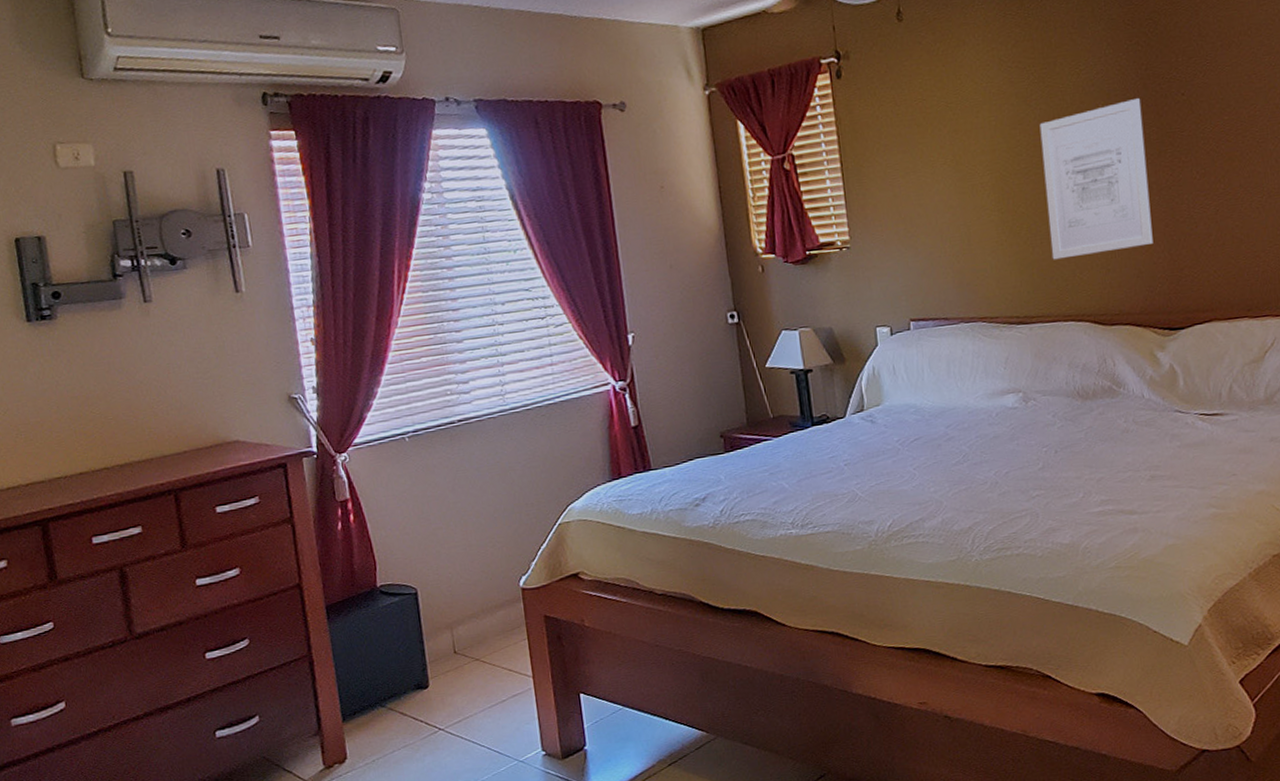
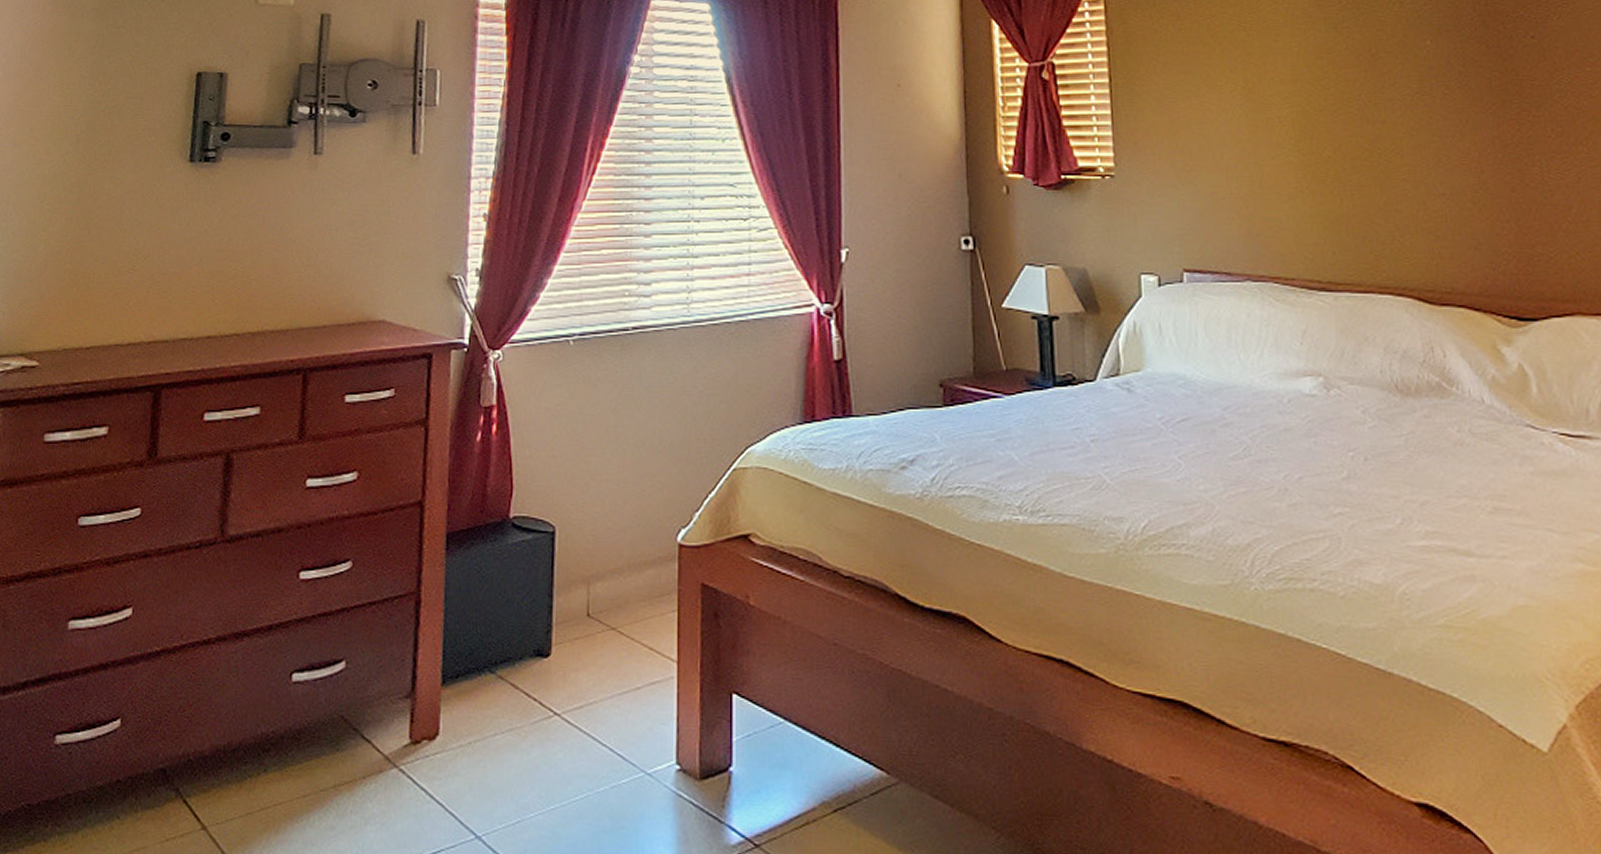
wall art: present [1039,98,1153,260] -> none [1352,37,1496,217]

